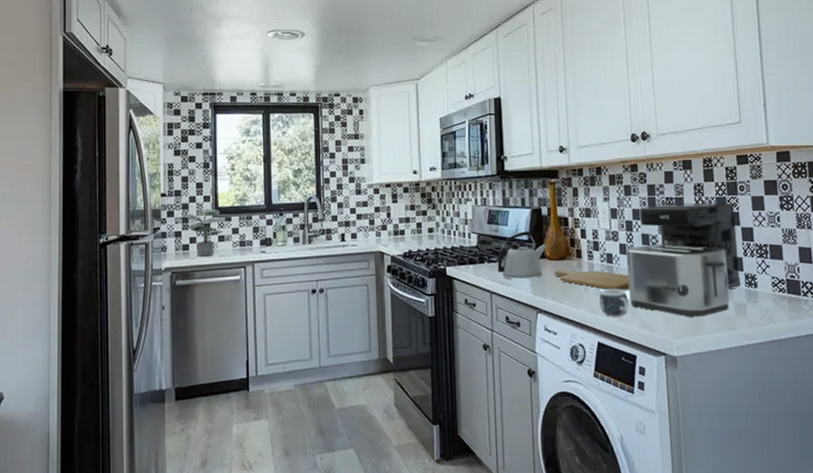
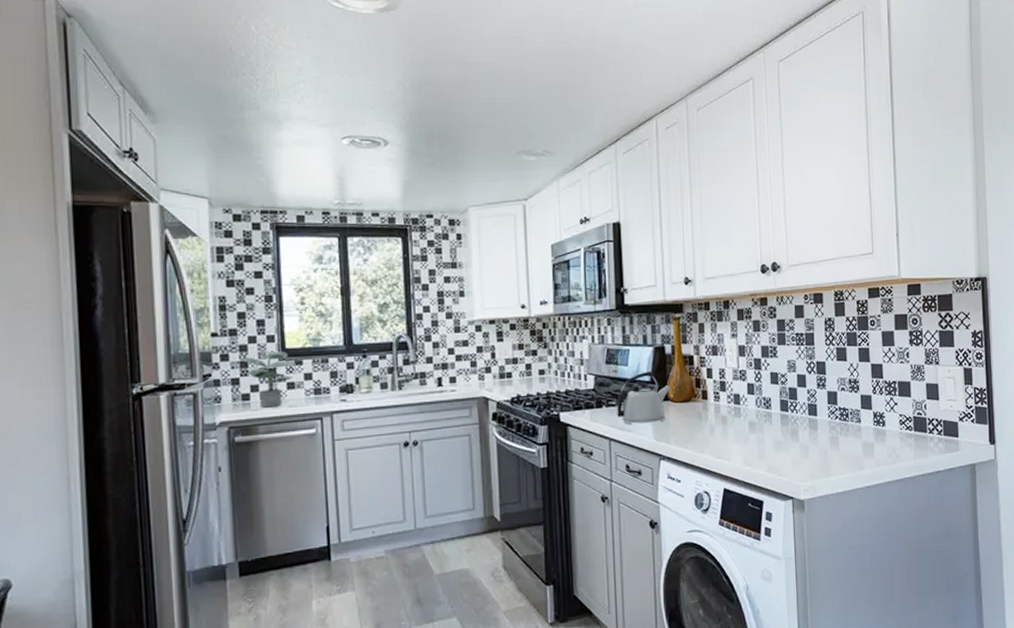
chopping board: present [555,269,630,290] -> none [679,412,758,433]
mug: present [599,289,629,316] -> none [725,431,756,460]
toaster: present [626,243,730,318] -> none [754,382,858,460]
coffee maker: present [639,202,741,290] -> none [768,338,869,429]

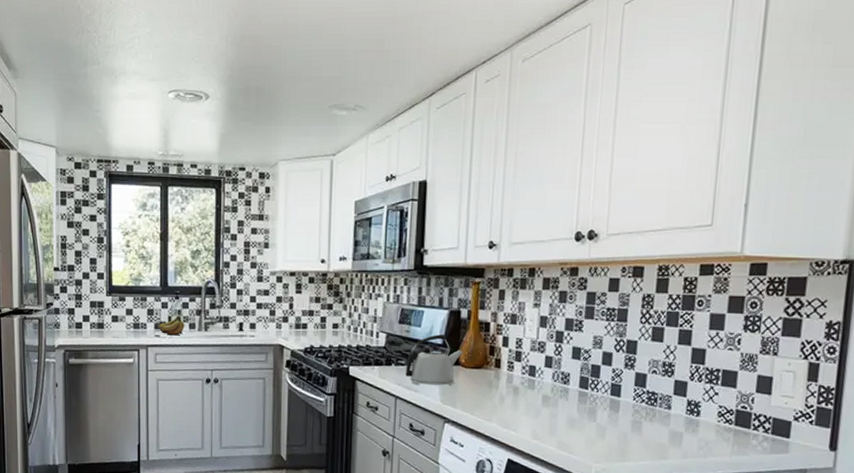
potted plant: present [238,350,296,408] -> none [74,287,120,337]
fruit: none [342,375,376,399] -> present [157,315,185,336]

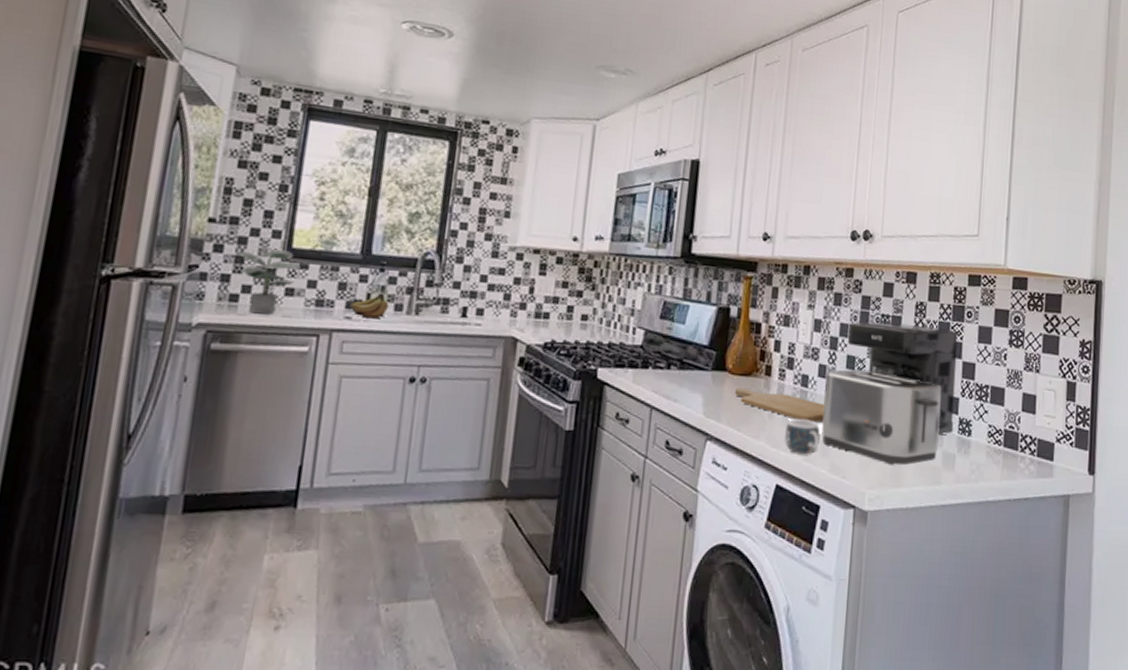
potted plant: none [74,287,120,337] -> present [234,249,301,315]
kettle: present [405,334,464,386] -> none [664,334,732,396]
chopping board: none [468,378,552,406] -> present [735,387,825,422]
mug: none [514,404,548,433] -> present [784,419,820,454]
toaster: none [549,359,670,443] -> present [822,369,942,466]
coffee maker: none [572,315,688,416] -> present [847,321,958,435]

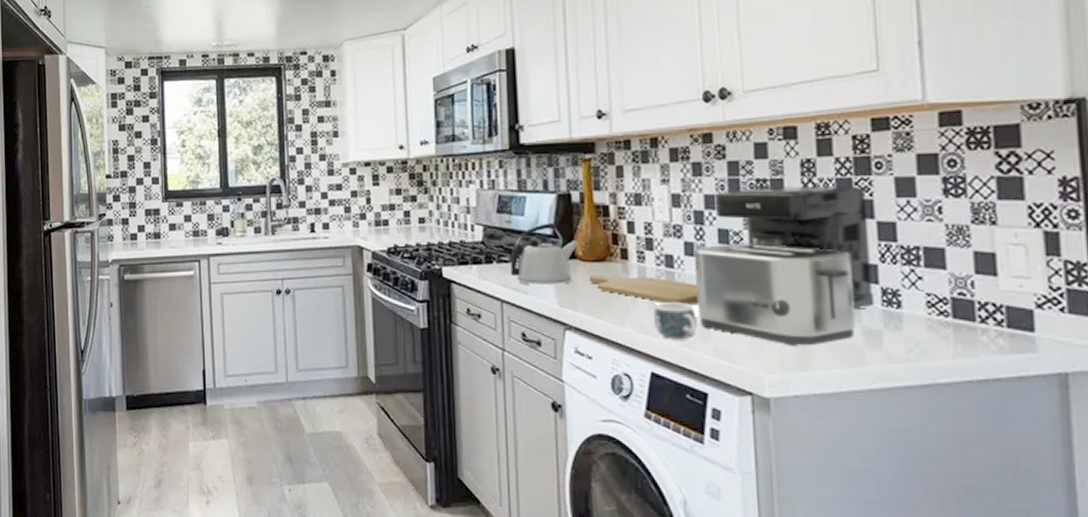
potted plant: present [234,249,301,315] -> none [128,192,177,248]
fruit: present [349,293,389,319] -> none [218,219,250,242]
kettle: none [664,334,732,396] -> present [510,223,580,286]

